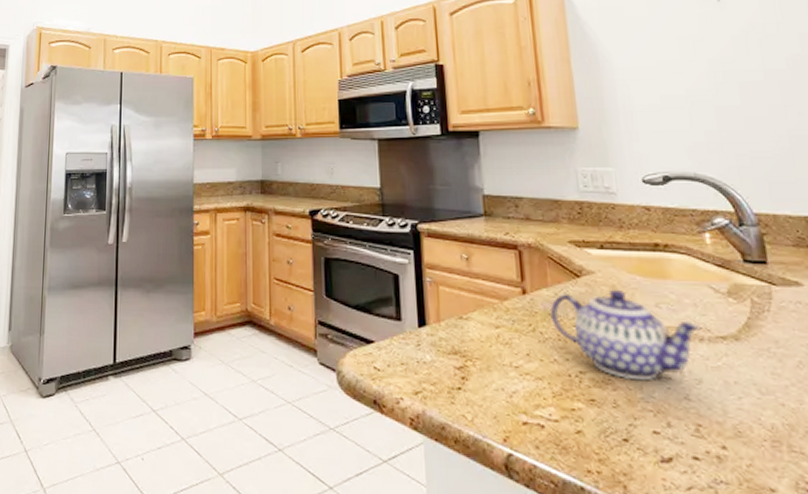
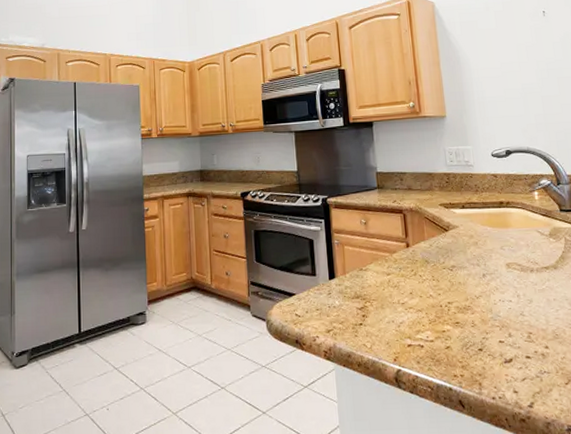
teapot: present [550,289,702,380] -> none [427,238,532,305]

